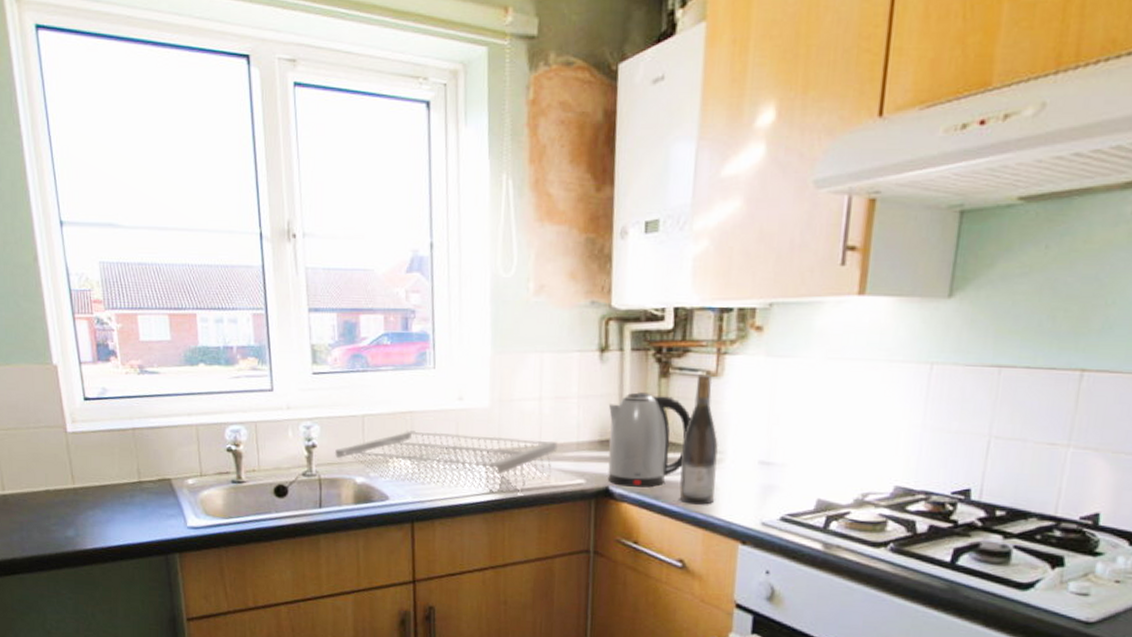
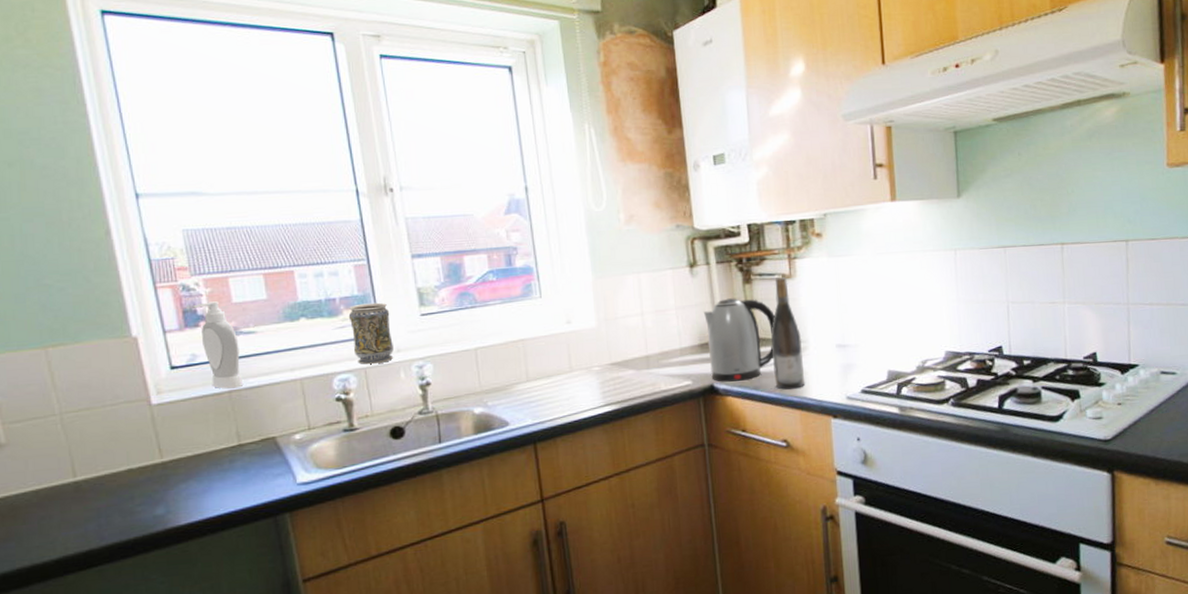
soap bottle: none [105,337,146,426] -> present [192,301,244,389]
vase: none [244,355,284,420] -> present [348,302,394,365]
dish rack: present [334,430,558,494] -> none [449,350,663,406]

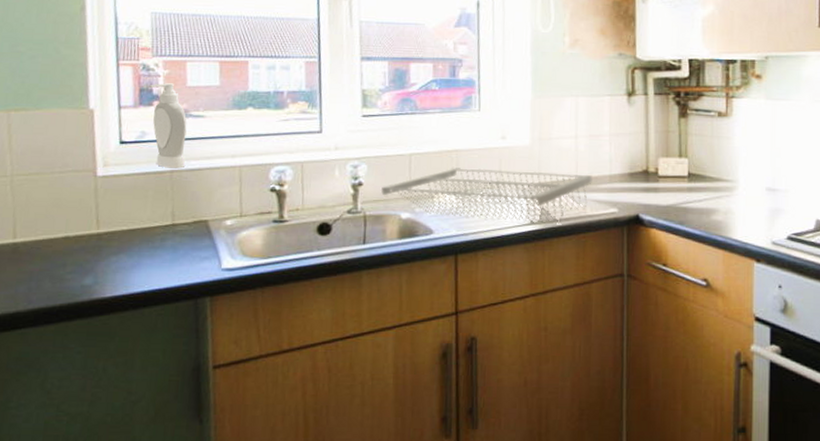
vase: present [348,302,394,365] -> none [293,99,333,160]
dish rack: none [449,350,663,406] -> present [380,168,593,224]
kettle: present [704,298,775,382] -> none [637,130,707,214]
wine bottle: present [770,277,806,390] -> none [700,115,732,228]

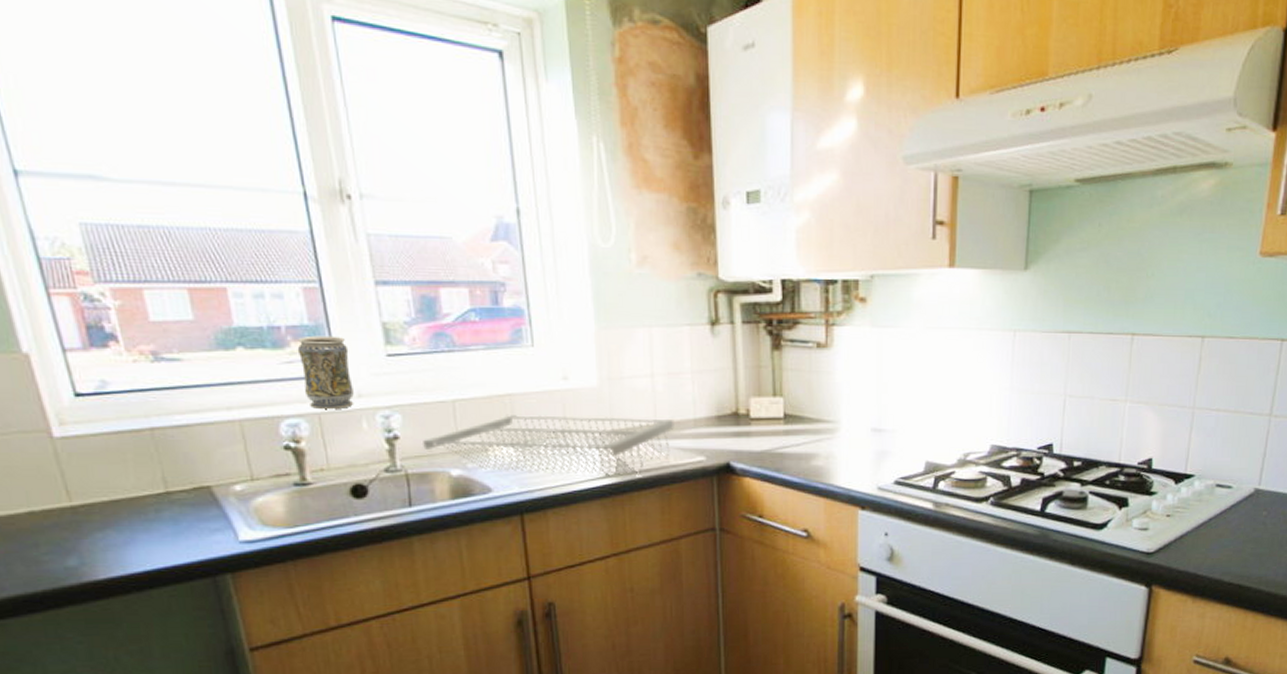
soap bottle: present [149,83,187,169] -> none [98,318,169,425]
vase: none [293,99,333,160] -> present [297,335,354,410]

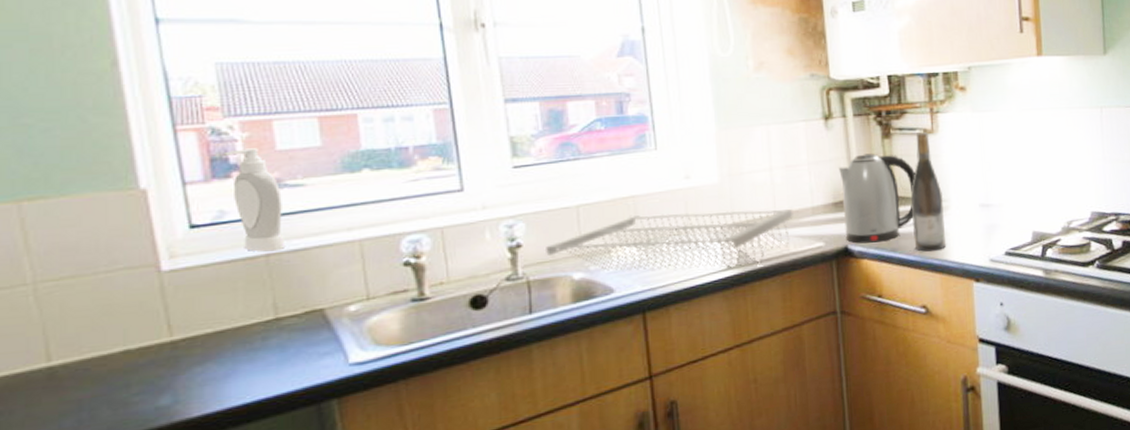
soap bottle: none [98,318,169,425] -> present [223,148,286,253]
vase: present [297,335,354,410] -> none [424,152,478,225]
kettle: none [724,365,805,461] -> present [839,153,915,244]
wine bottle: none [798,346,834,474] -> present [910,132,947,252]

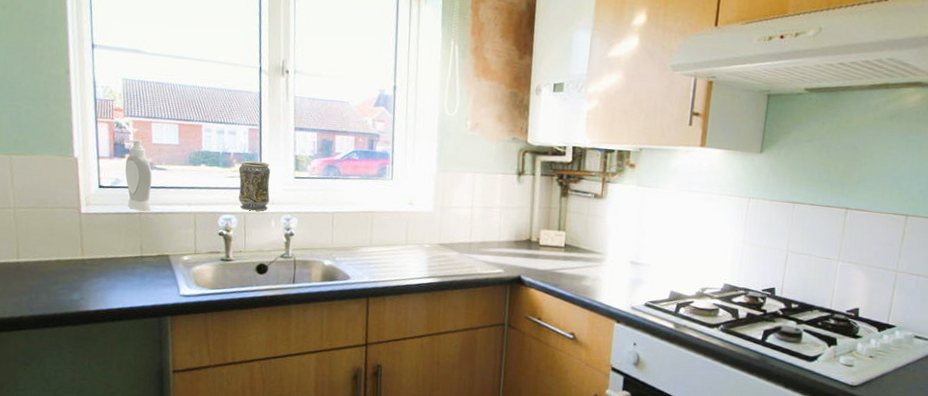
vase: none [424,152,478,225] -> present [238,160,271,212]
dish rack: present [544,208,793,271] -> none [308,226,484,279]
kettle: present [839,153,915,244] -> none [520,206,582,277]
wine bottle: present [910,132,947,252] -> none [572,196,602,292]

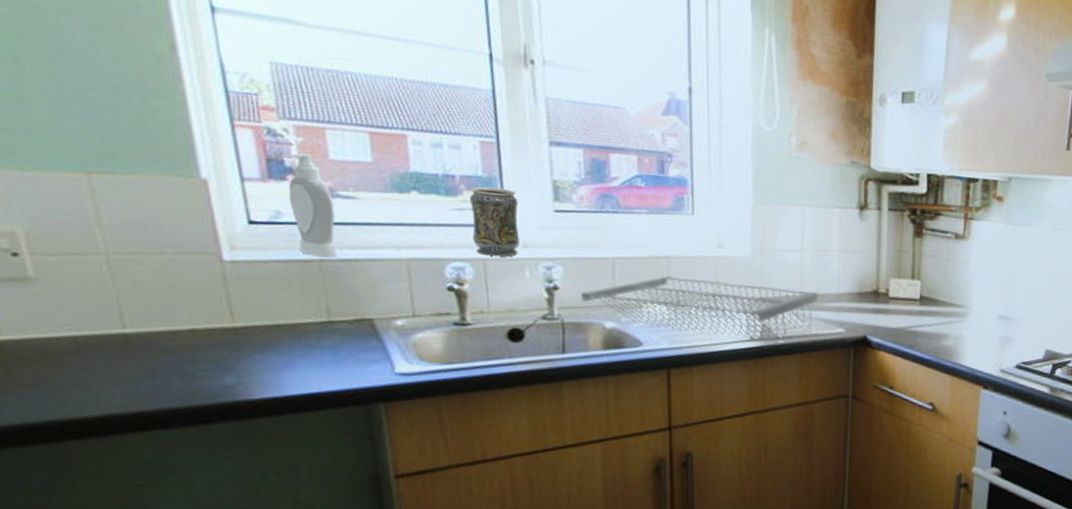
dish rack: none [308,226,484,279] -> present [580,276,819,342]

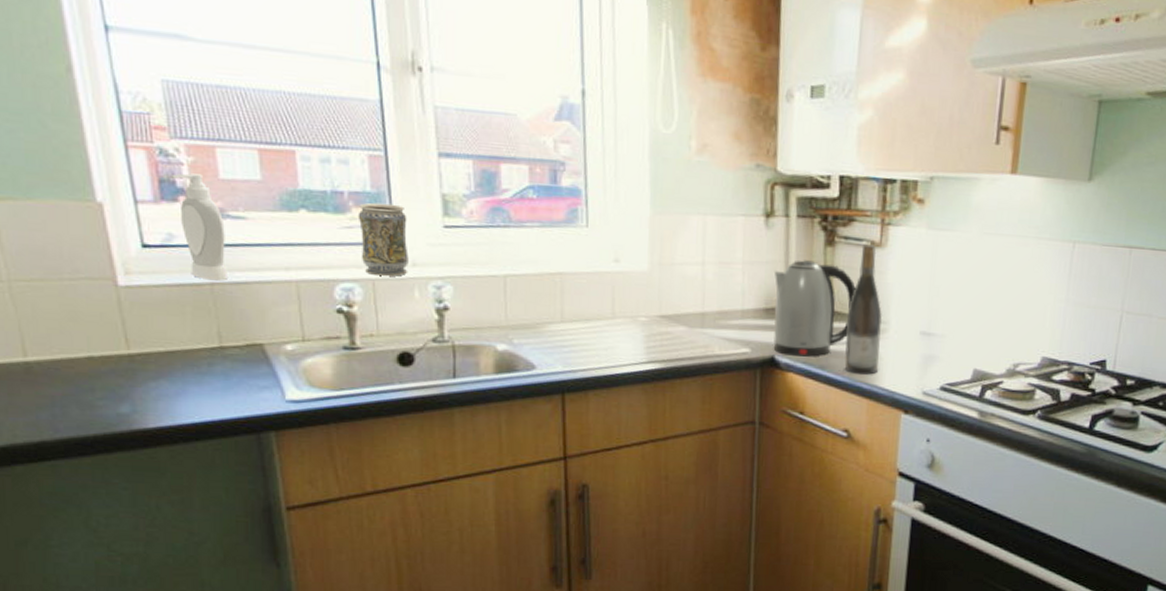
dish rack: present [580,276,819,342] -> none [470,293,722,363]
kettle: none [866,249,941,337] -> present [773,260,856,357]
wine bottle: none [930,236,965,354] -> present [844,244,883,375]

